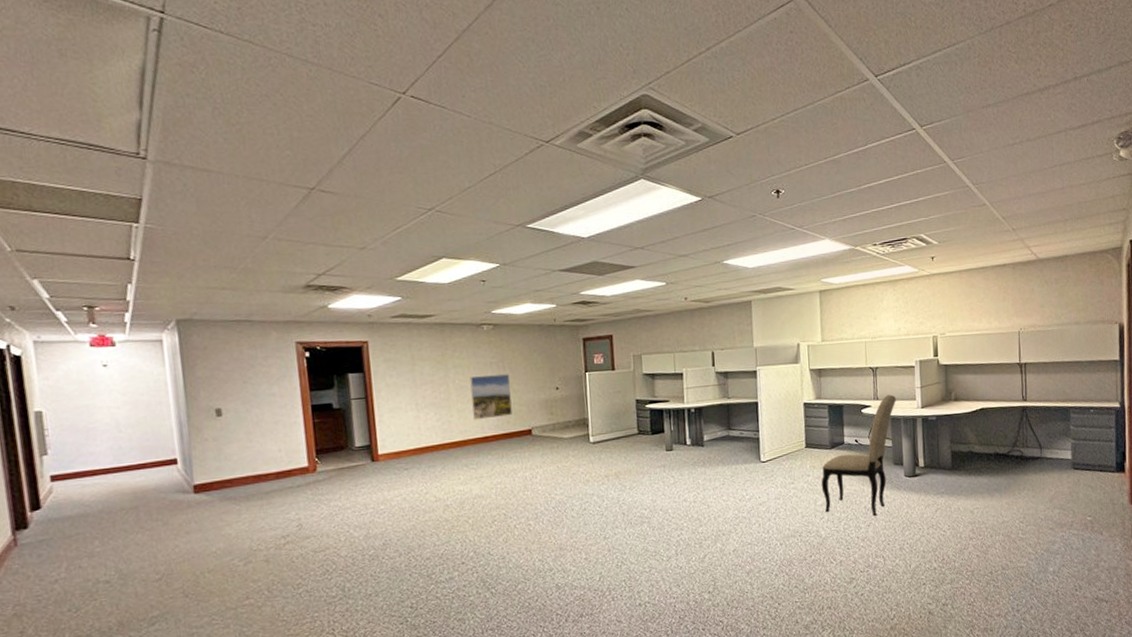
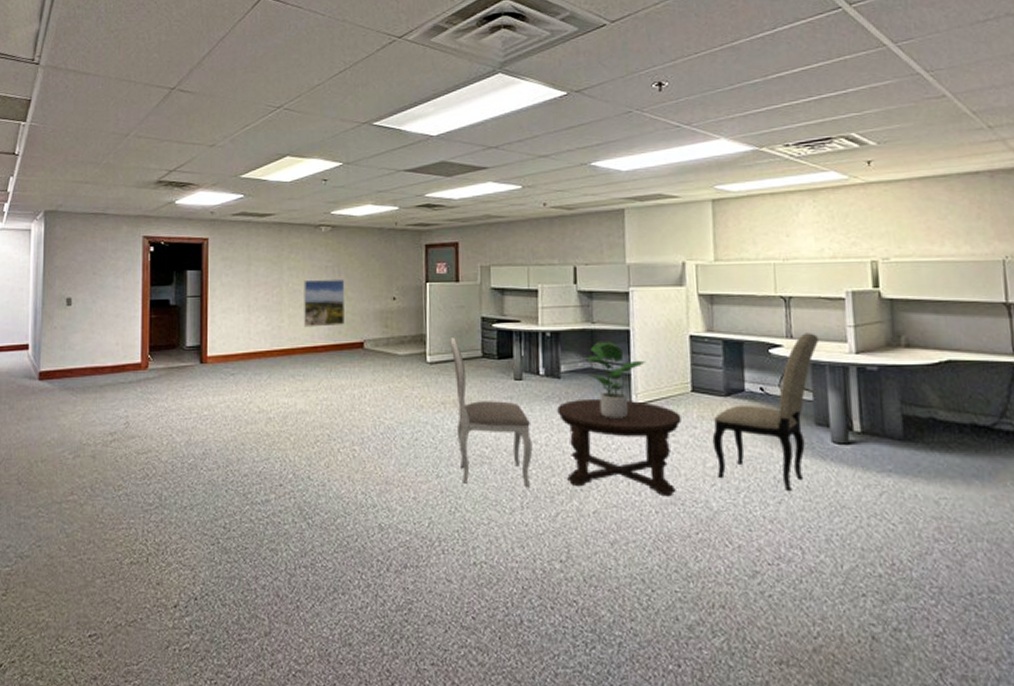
dining chair: none [609,419,684,541] -> present [450,337,533,488]
coffee table: none [702,459,798,532] -> present [557,398,681,497]
potted plant: none [724,413,770,475] -> present [586,342,645,419]

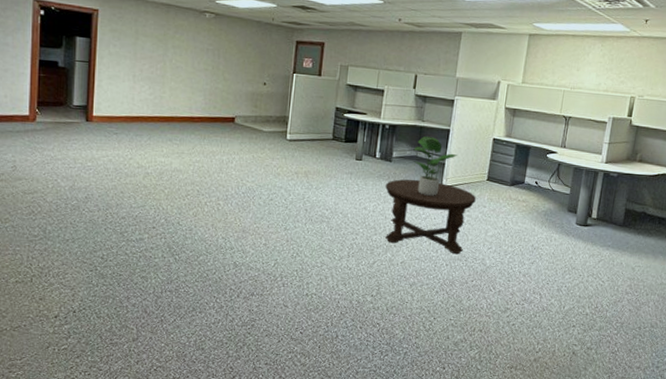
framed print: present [303,280,345,328] -> none [184,59,223,102]
dining chair: present [450,337,533,488] -> none [304,121,363,242]
dining chair: present [712,333,818,491] -> none [494,145,583,255]

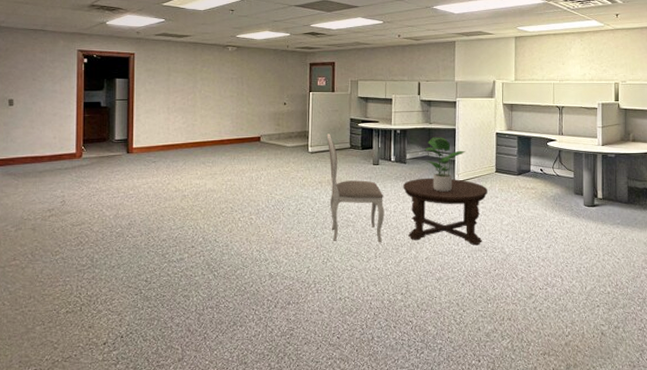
dining chair: none [304,121,363,242] -> present [326,134,385,243]

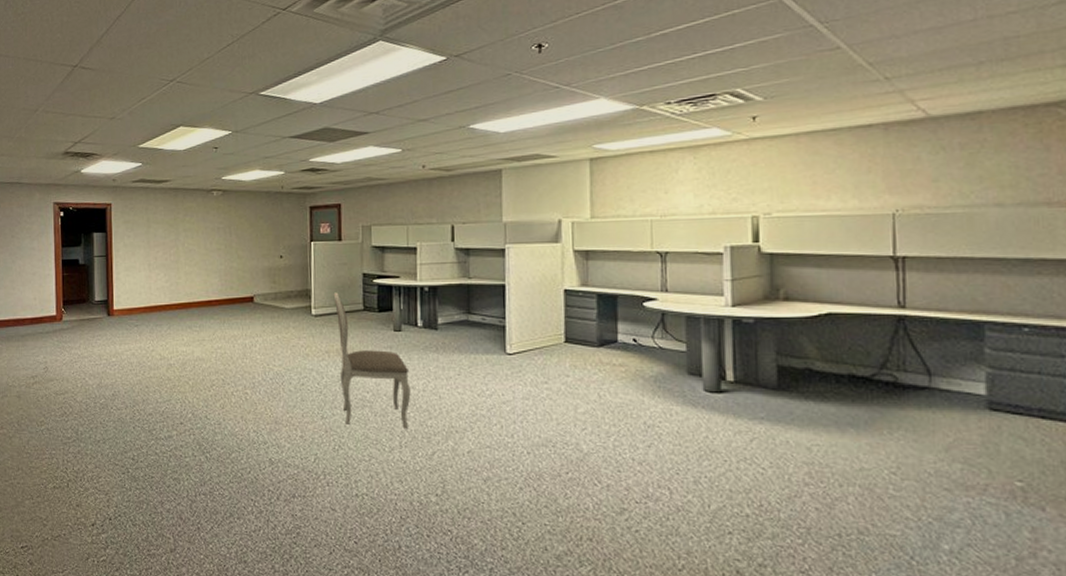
coffee table: present [403,177,488,246] -> none [434,348,554,439]
potted plant: present [425,137,465,192] -> none [462,296,520,367]

